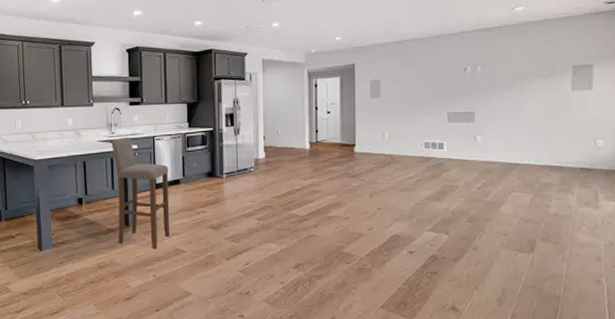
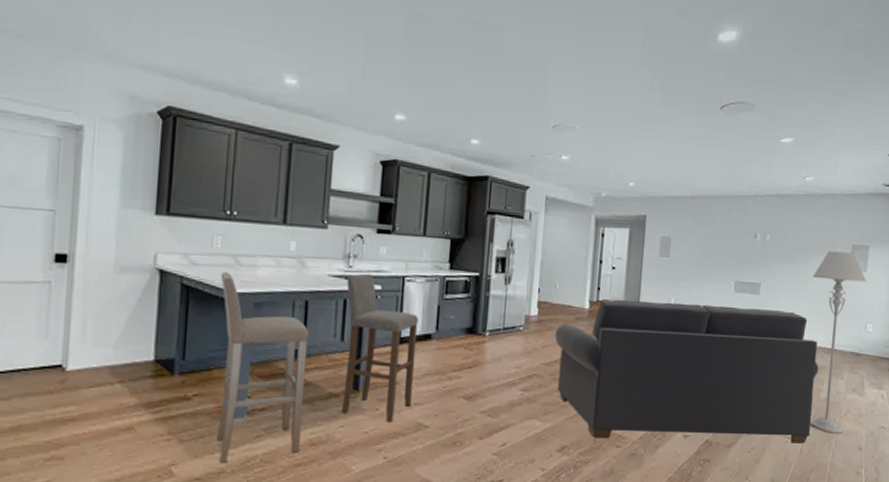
bar stool: none [23,145,92,282] -> present [217,272,309,463]
sofa: none [282,135,545,257] -> present [555,299,819,444]
floor lamp: none [530,73,593,245] -> present [810,251,867,434]

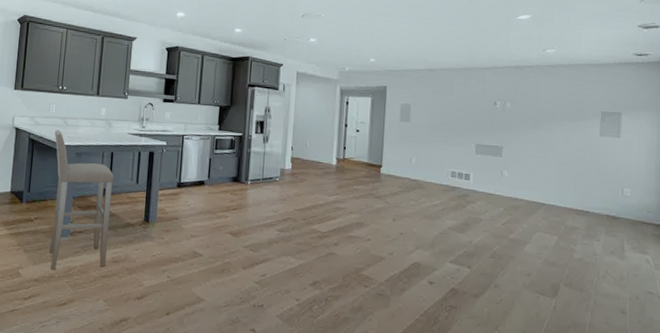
bar stool: present [342,273,419,423] -> none [136,132,195,250]
sofa: present [555,299,819,444] -> none [306,157,571,301]
floor lamp: present [810,251,867,434] -> none [558,117,621,295]

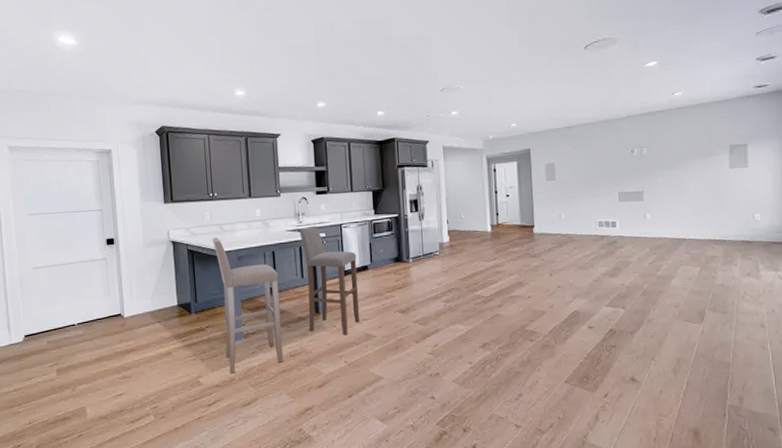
bar stool: none [136,132,195,250] -> present [299,225,360,336]

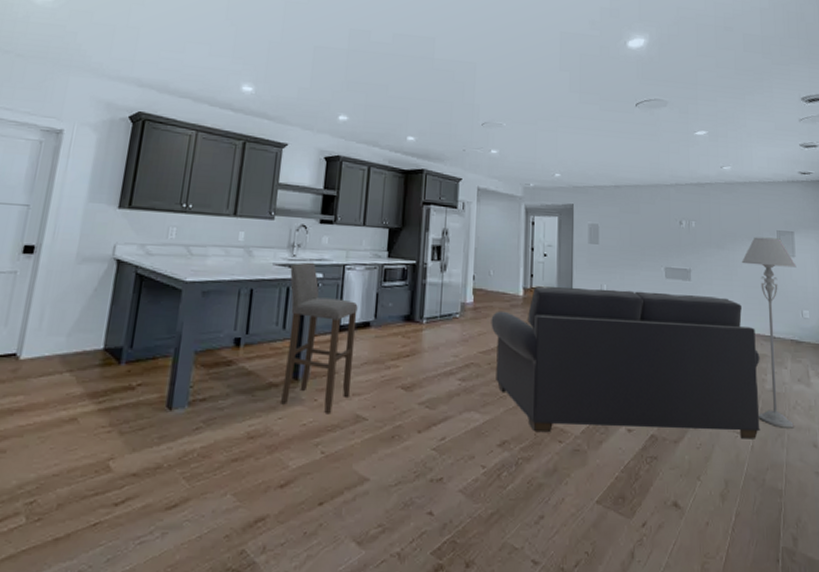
bar stool: present [212,237,284,373] -> none [157,261,253,457]
sofa: none [465,212,711,335] -> present [491,286,760,439]
floor lamp: none [692,152,749,315] -> present [741,237,797,428]

